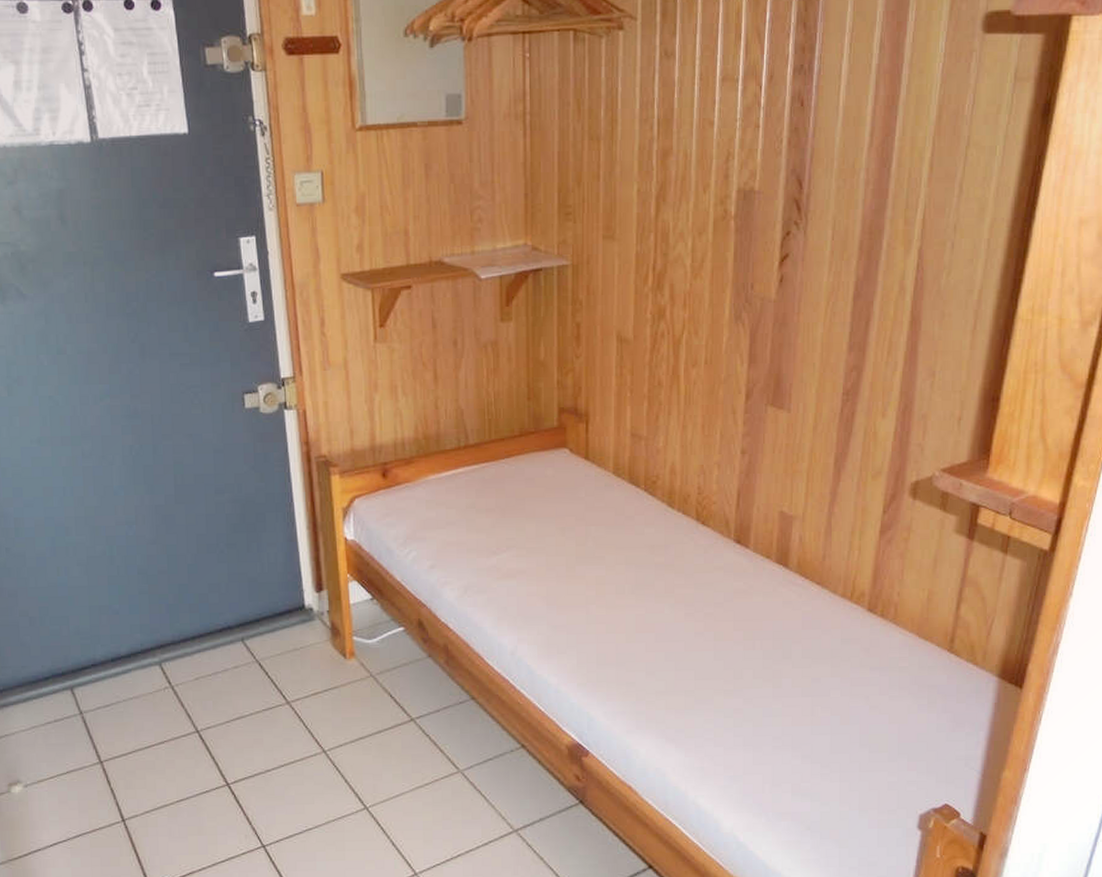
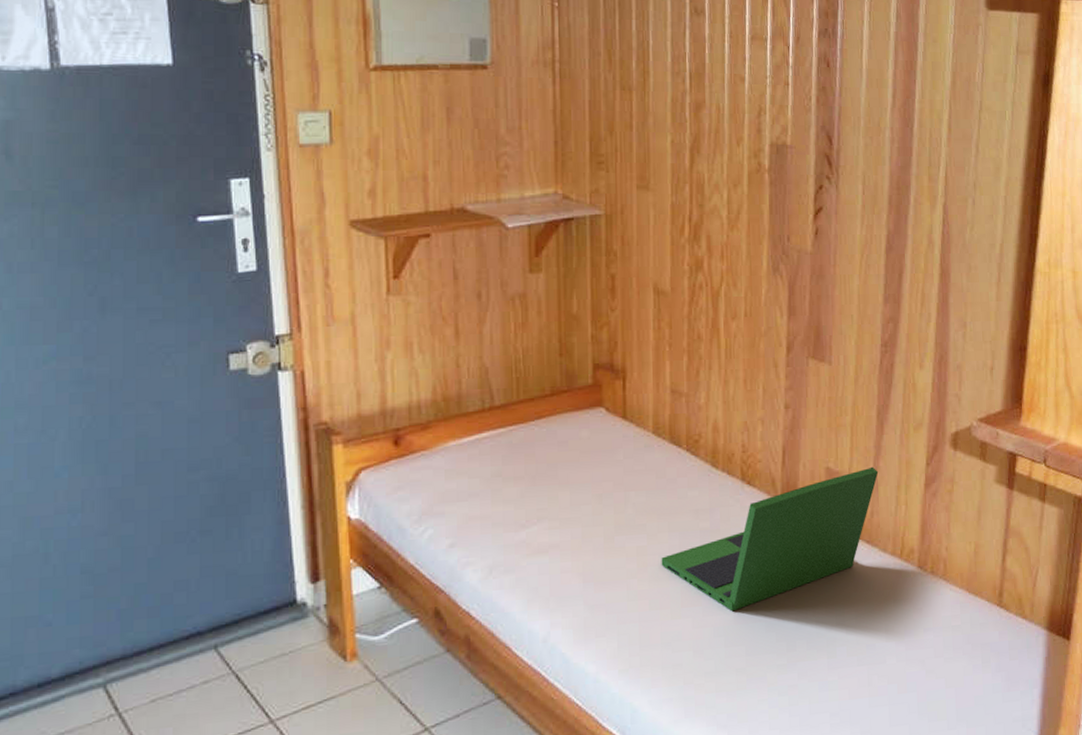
laptop computer: none [618,512,833,640] -> present [661,466,879,612]

